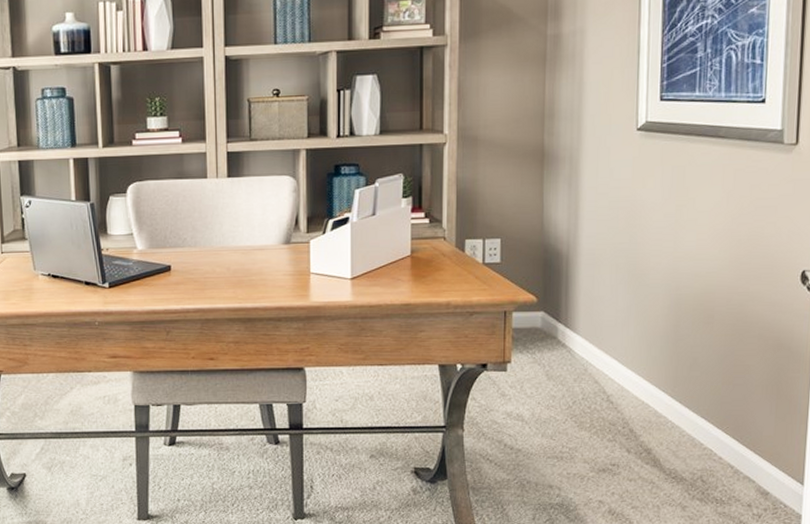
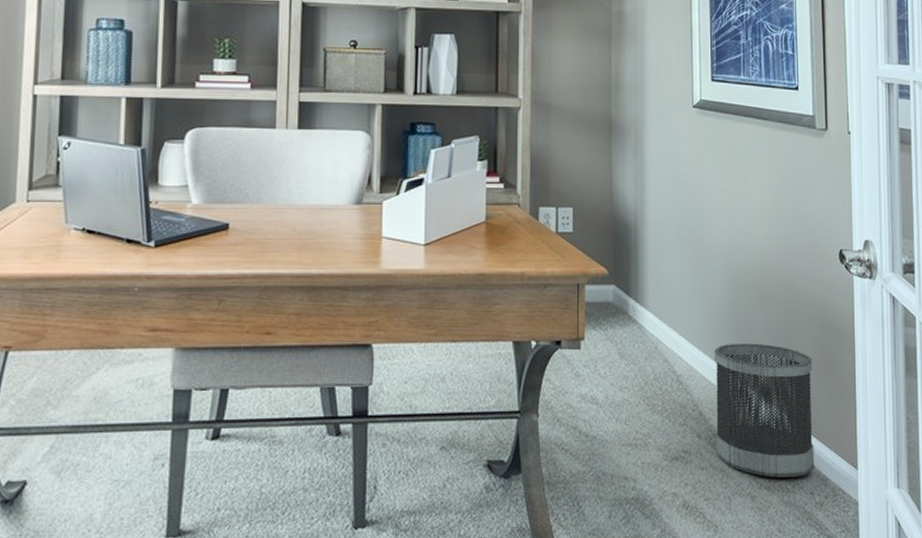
wastebasket: none [645,365,759,491] -> present [715,343,814,478]

